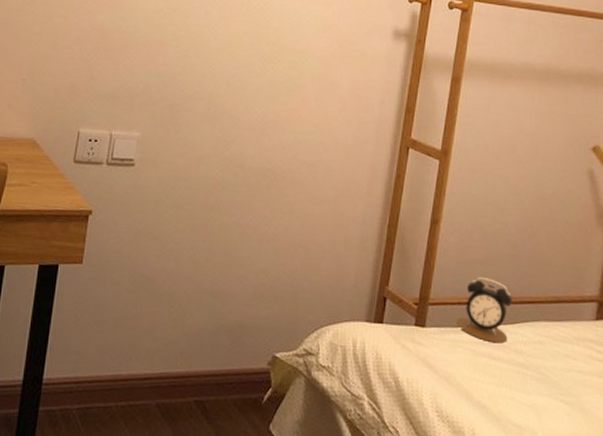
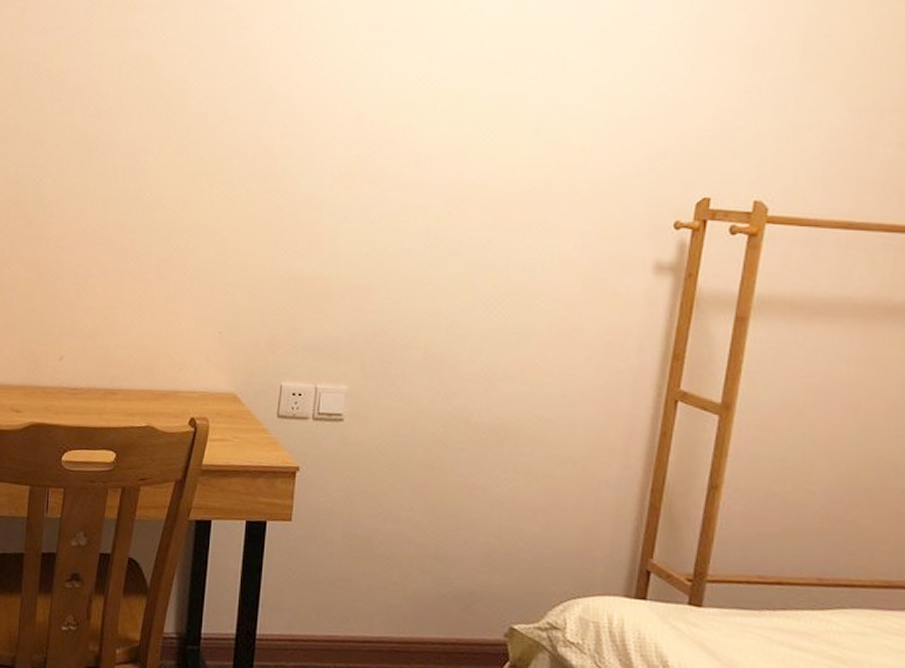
alarm clock: present [456,276,513,343] -> none [744,552,824,631]

